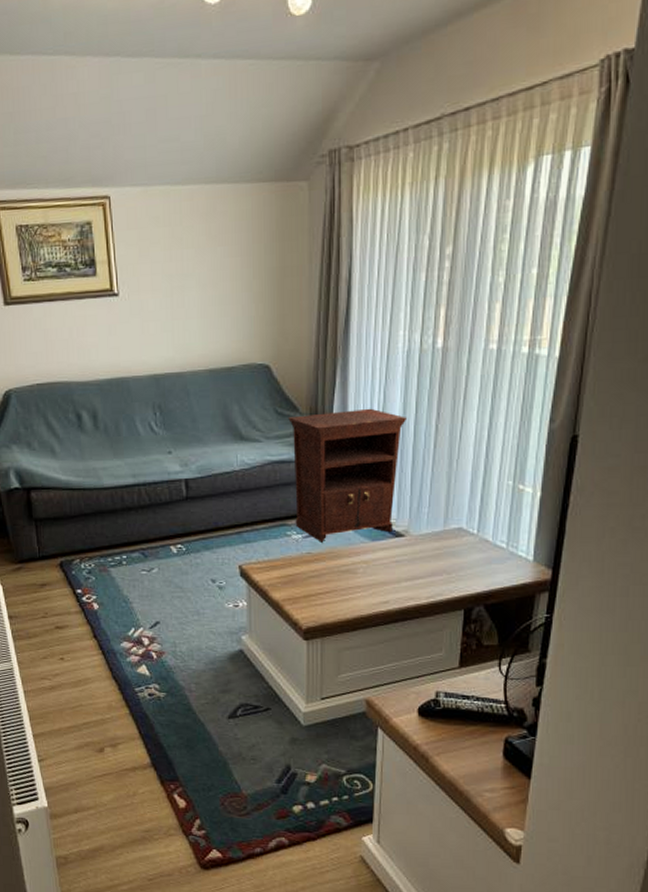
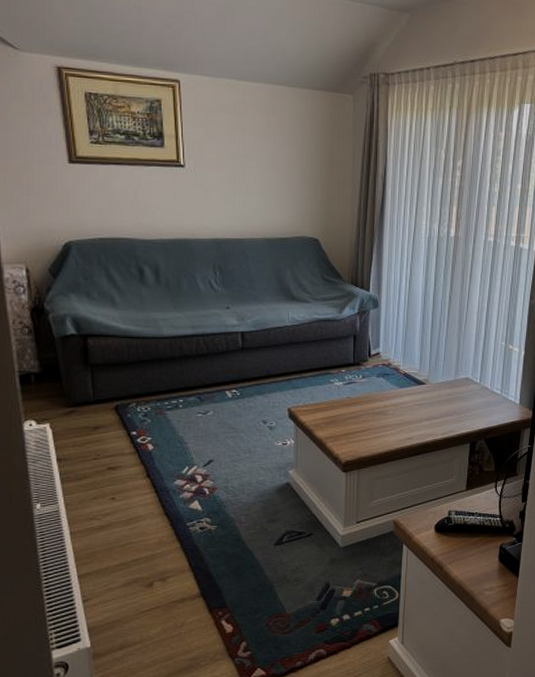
nightstand: present [288,408,406,543] -> none [333,280,427,389]

